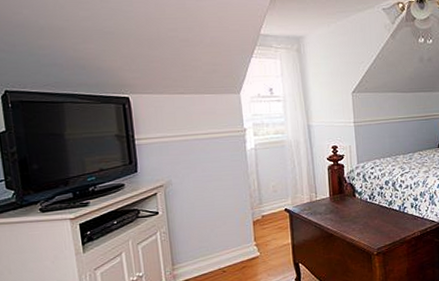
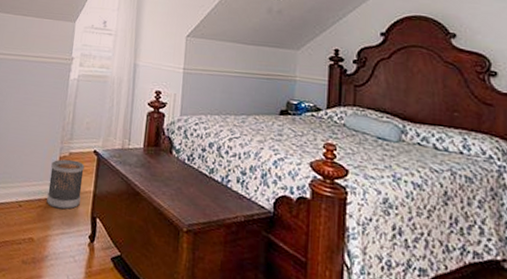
wastebasket: none [246,221,281,265] -> present [47,159,85,210]

